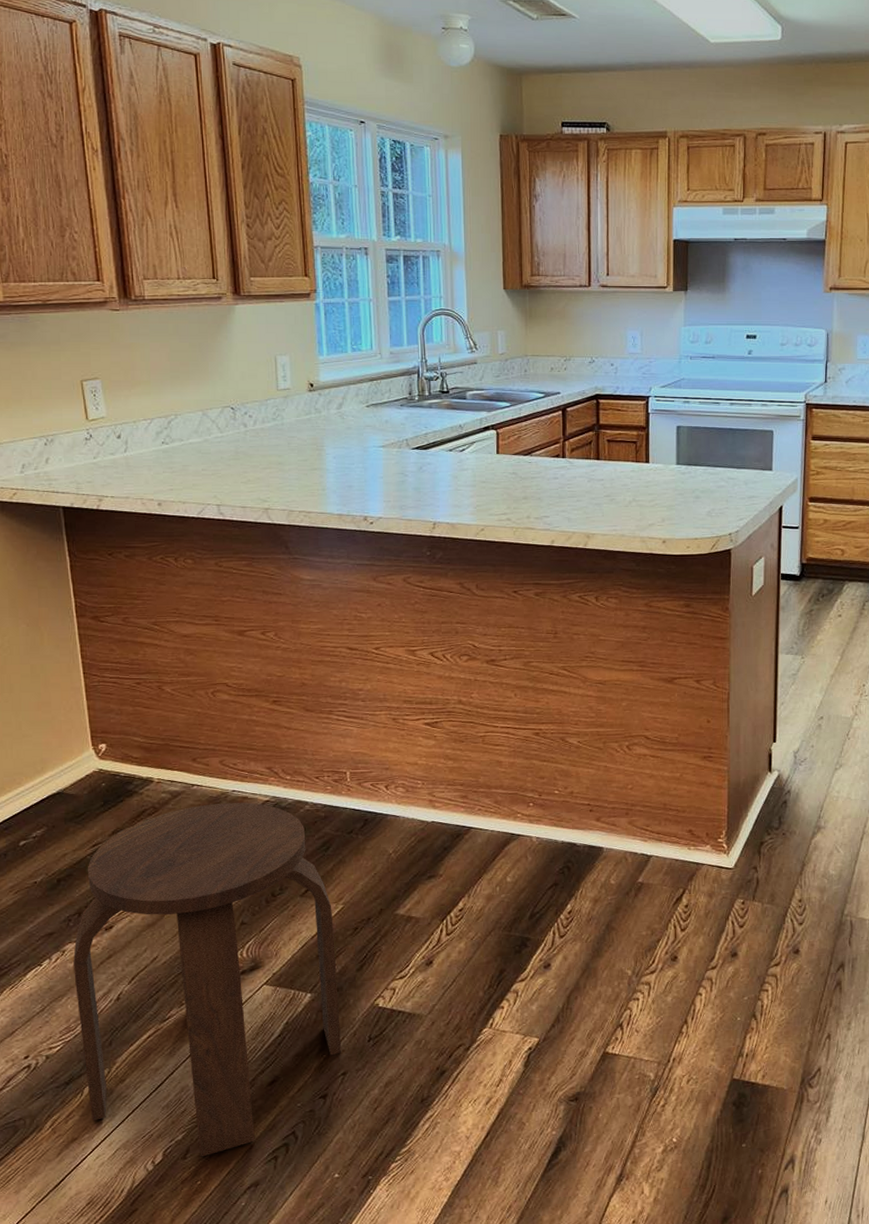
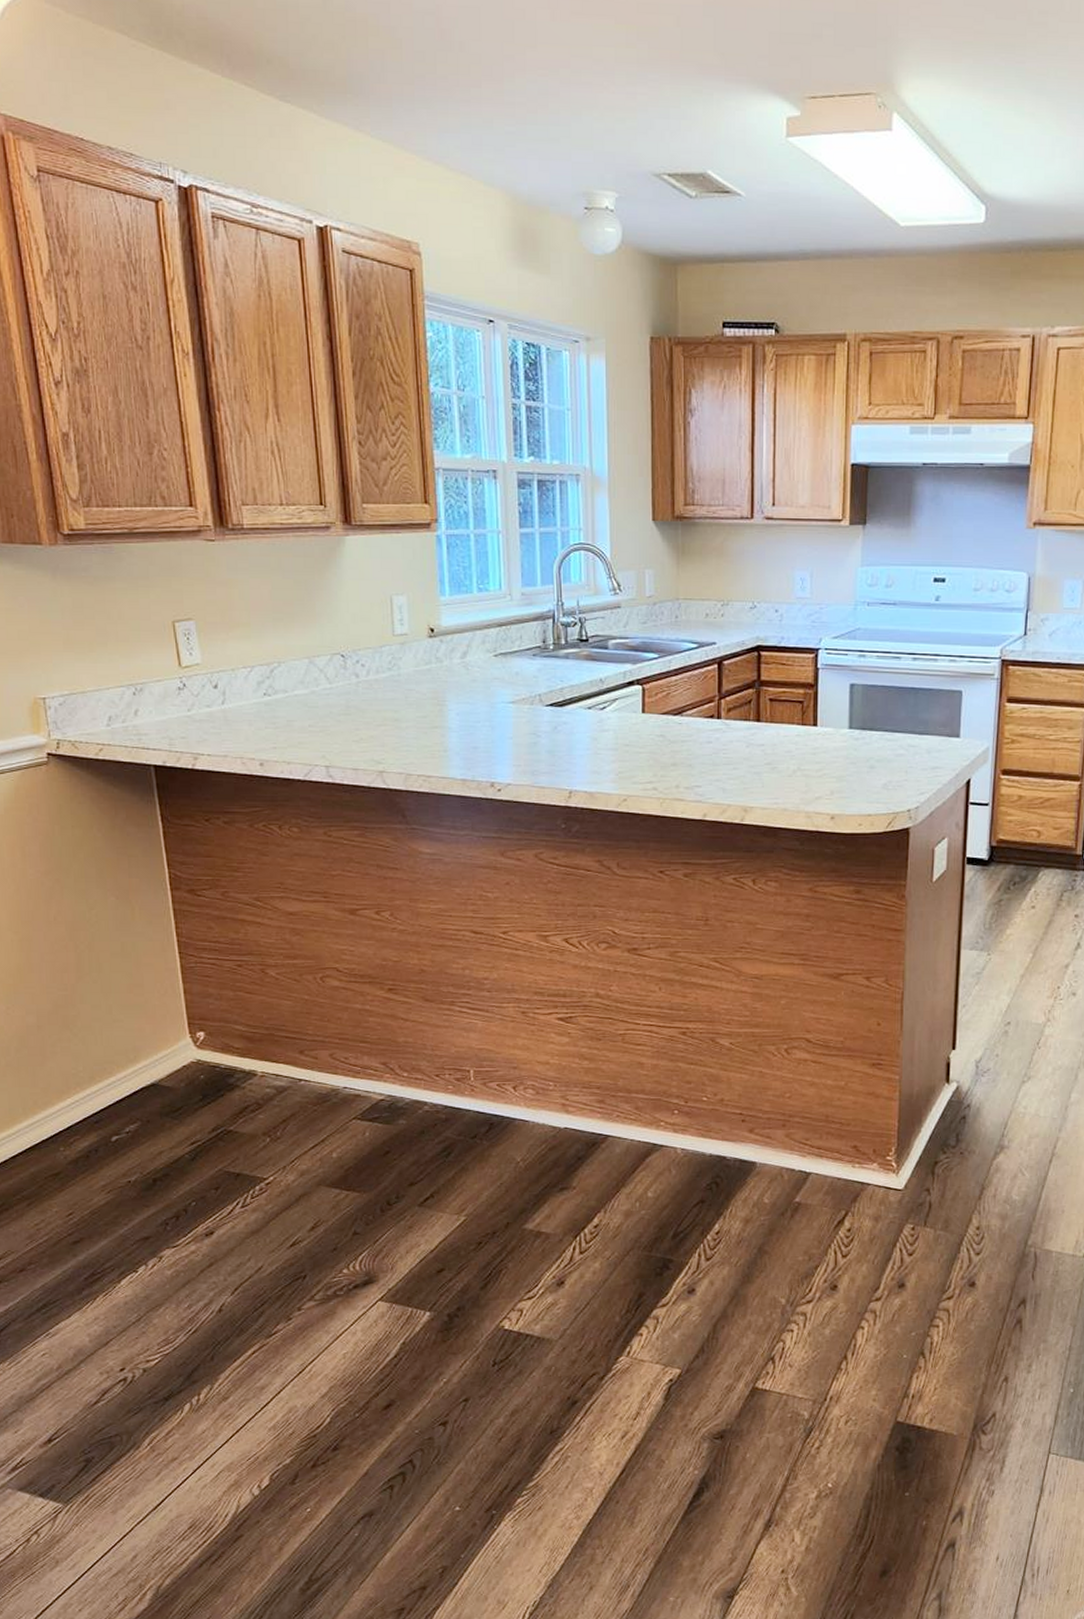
stool: present [73,802,342,1157] -> none [171,1100,464,1483]

